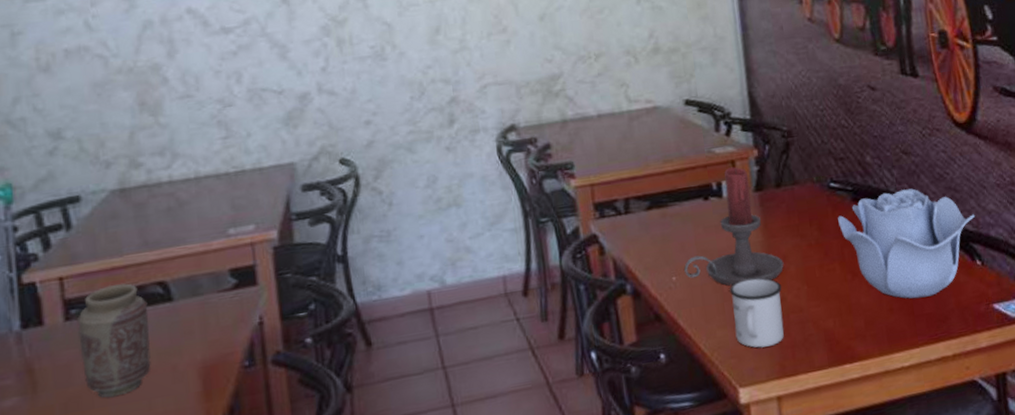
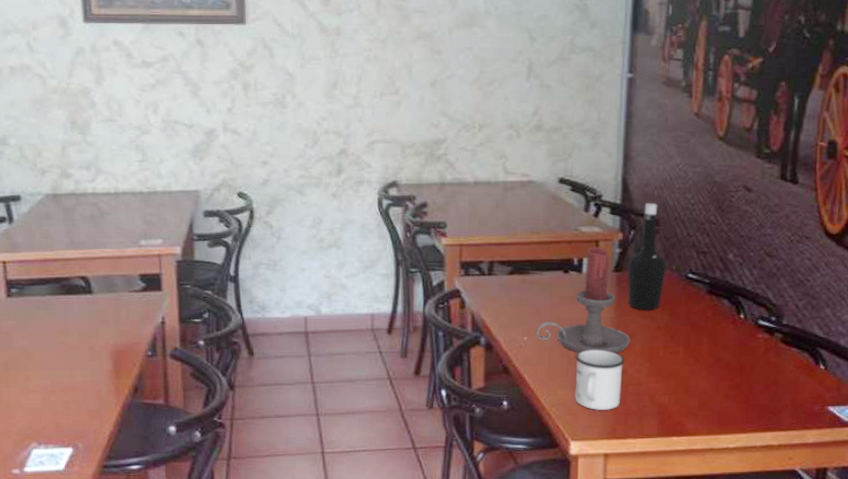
vase: present [77,283,151,398] -> none [17,274,74,363]
bottle: none [767,114,808,230] -> present [627,203,667,311]
decorative bowl: present [838,188,976,299] -> none [690,290,828,390]

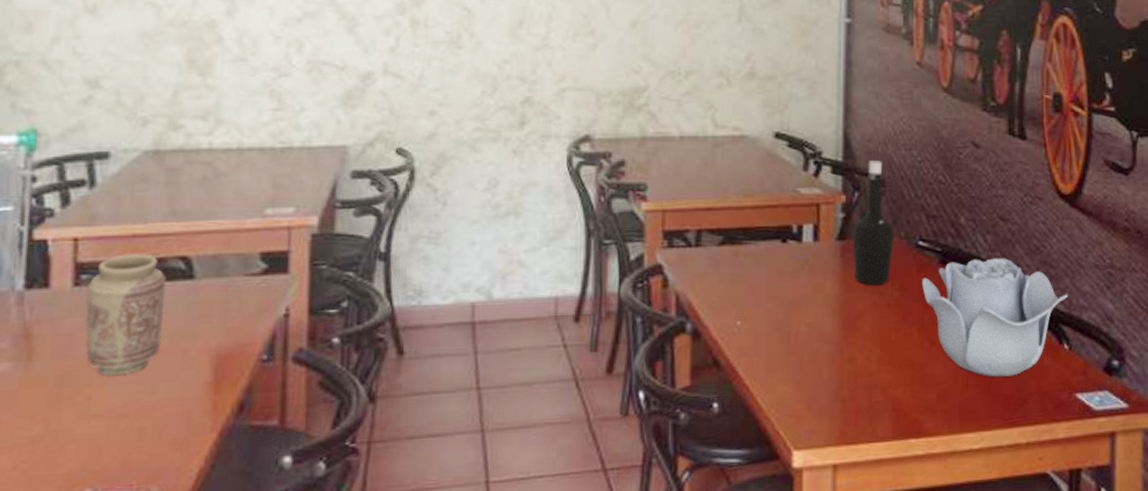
vase: none [17,274,74,363] -> present [85,254,167,376]
candle holder: present [536,246,631,354] -> none [751,210,859,339]
mug: present [575,348,624,410] -> none [797,332,852,410]
decorative bowl: none [690,290,828,390] -> present [922,258,1069,377]

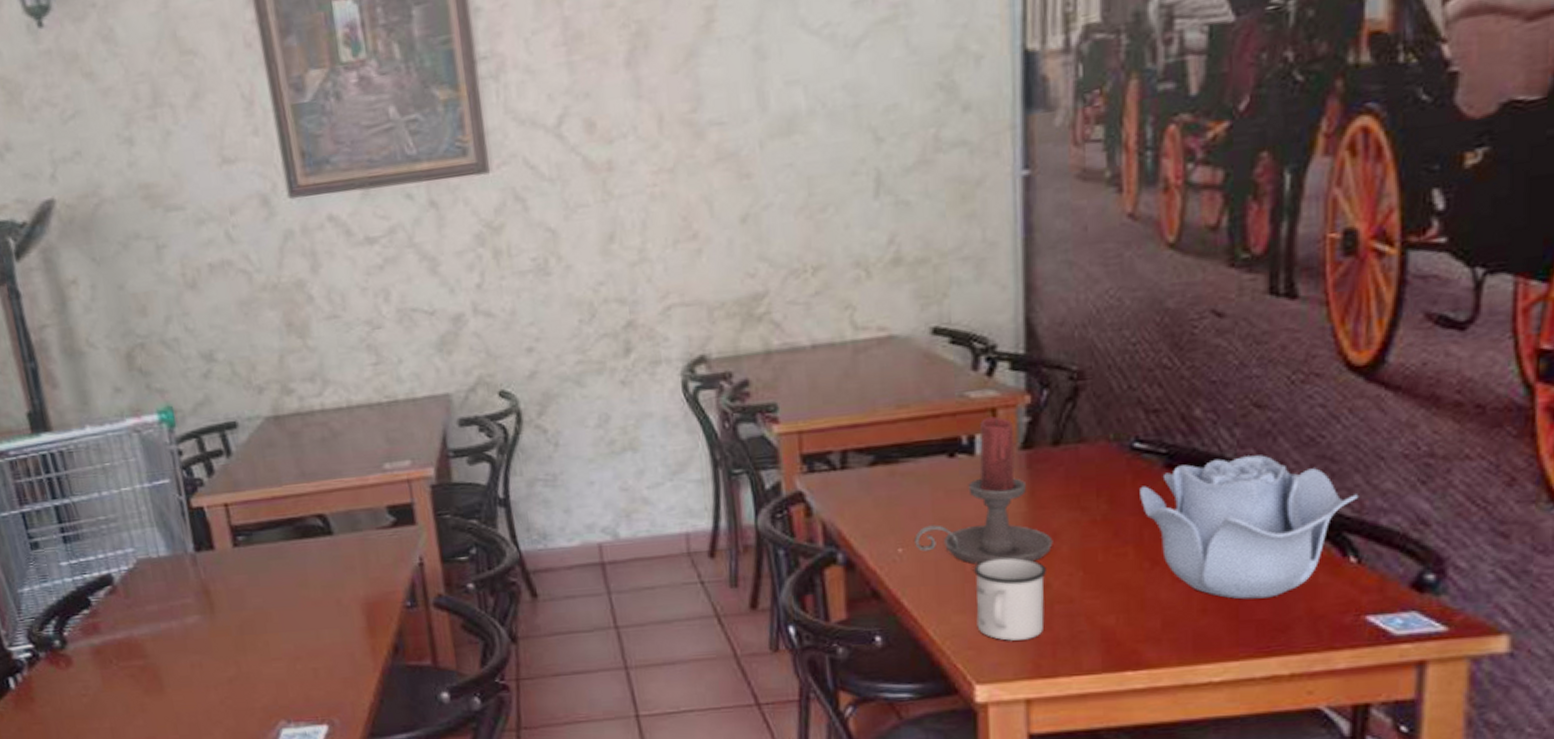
vase: present [85,254,167,376] -> none [244,514,317,625]
candle holder: none [751,210,859,339] -> present [914,416,1053,565]
mug: none [797,332,852,410] -> present [974,556,1046,641]
bottle: present [852,161,894,286] -> none [1041,348,1100,500]

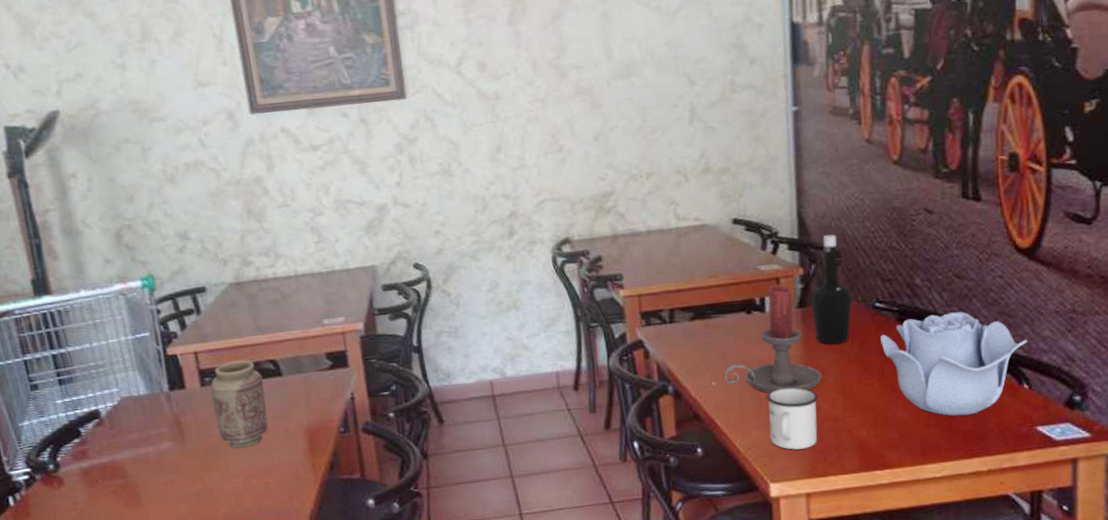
vase: none [244,514,317,625] -> present [210,360,269,448]
bottle: none [1041,348,1100,500] -> present [811,234,852,345]

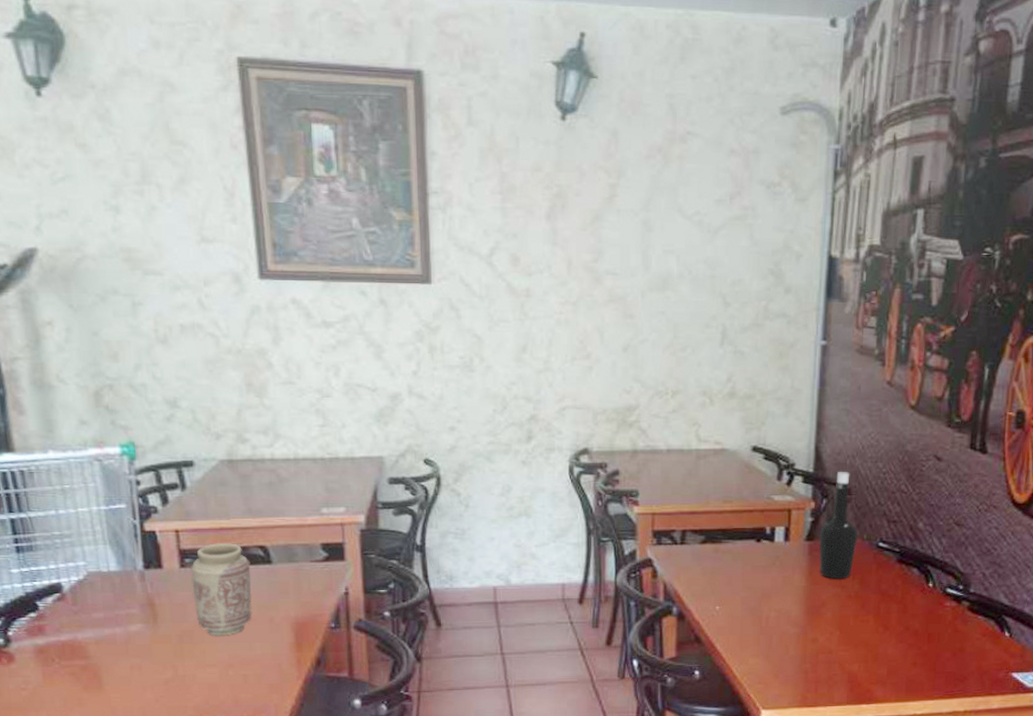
candle holder: present [724,284,822,393] -> none [728,515,822,622]
mug: present [767,387,818,450] -> none [766,617,815,679]
decorative bowl: present [880,311,1028,416] -> none [880,558,1014,658]

